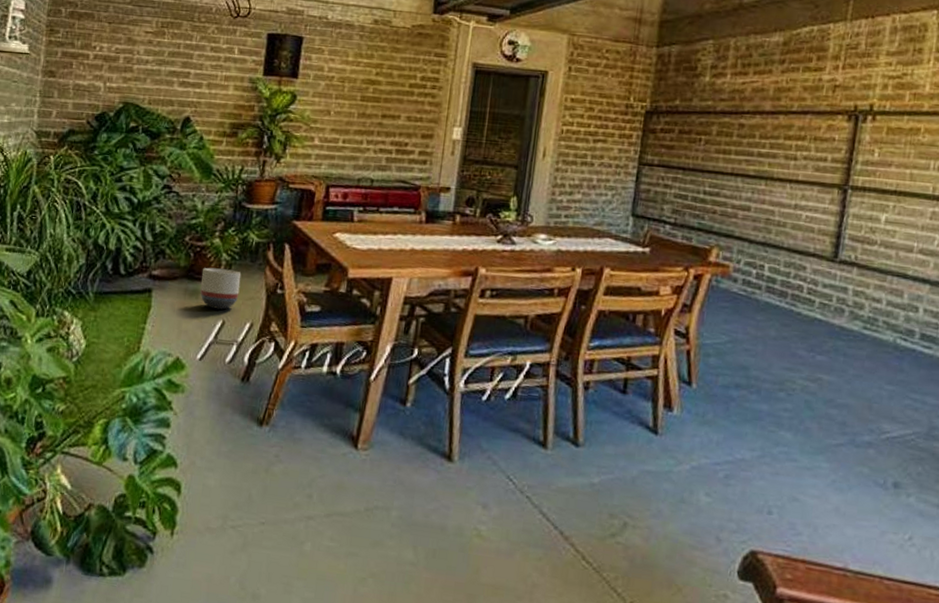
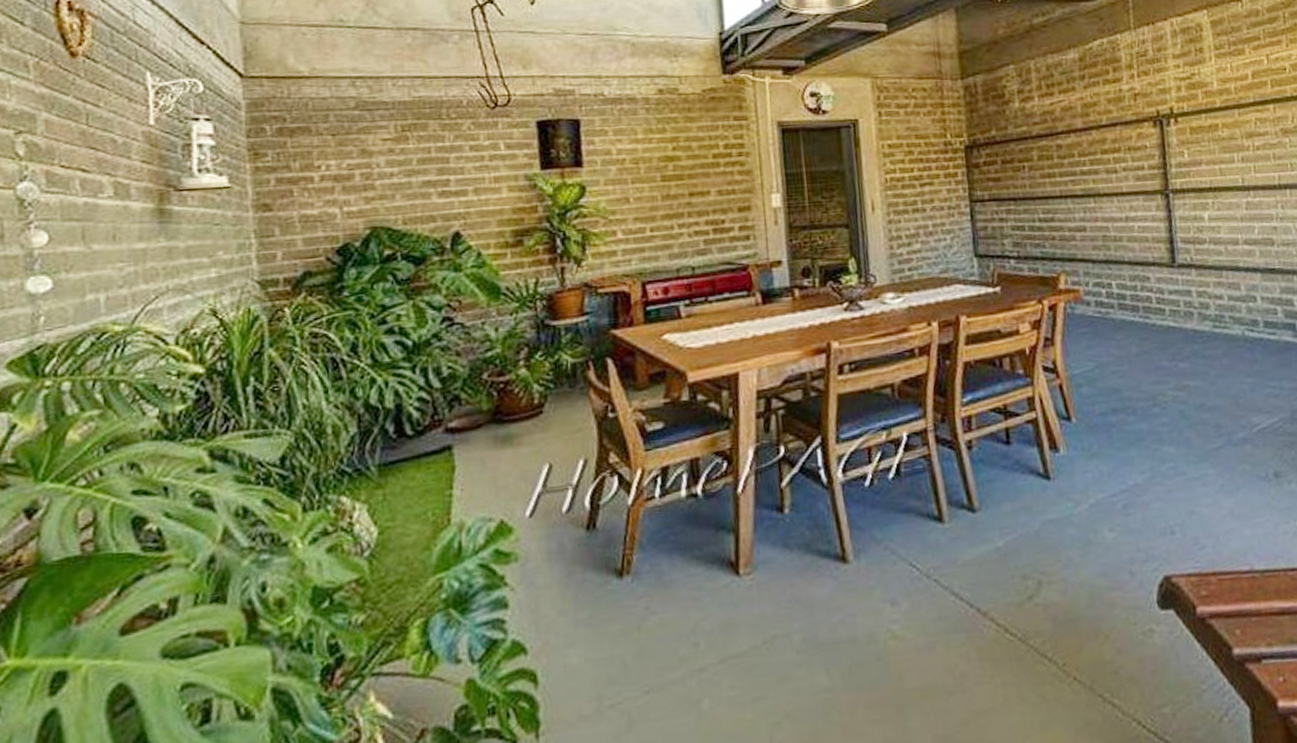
planter: present [200,267,241,310] -> none [511,401,563,453]

